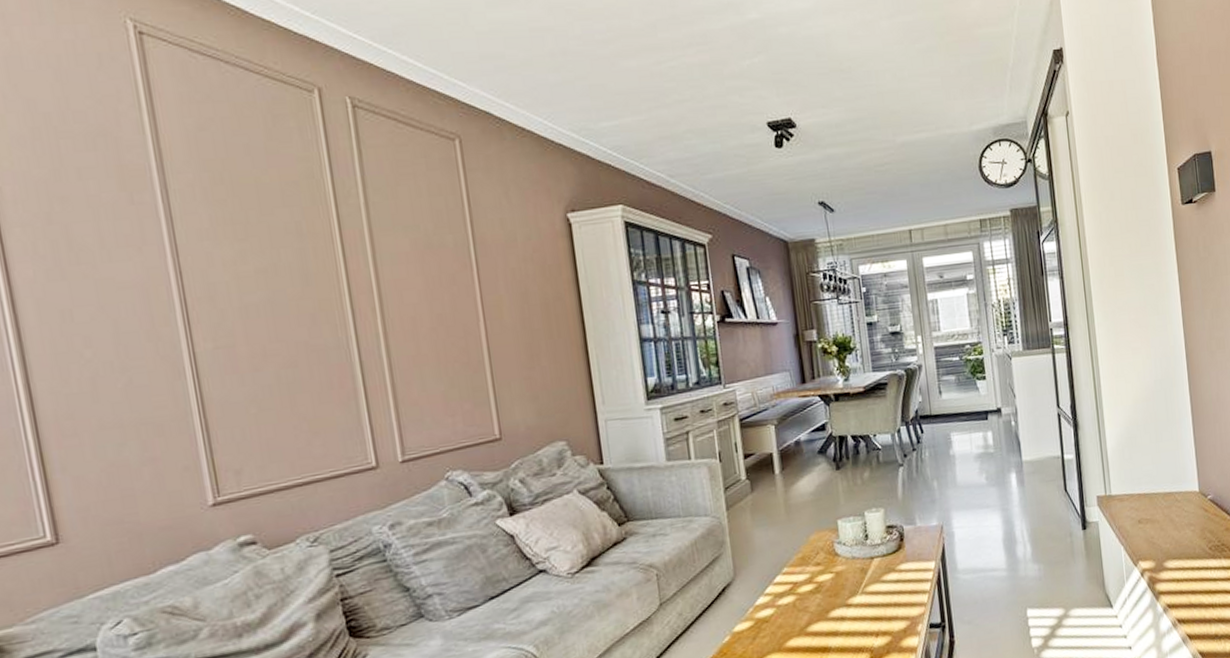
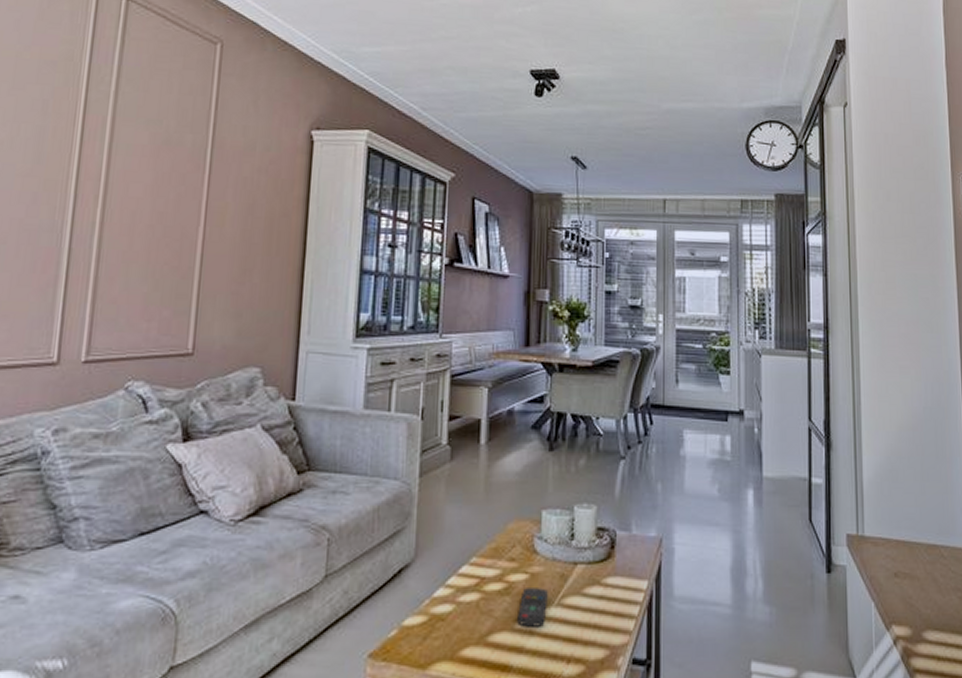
remote control: none [829,582,854,615] -> present [517,588,548,627]

